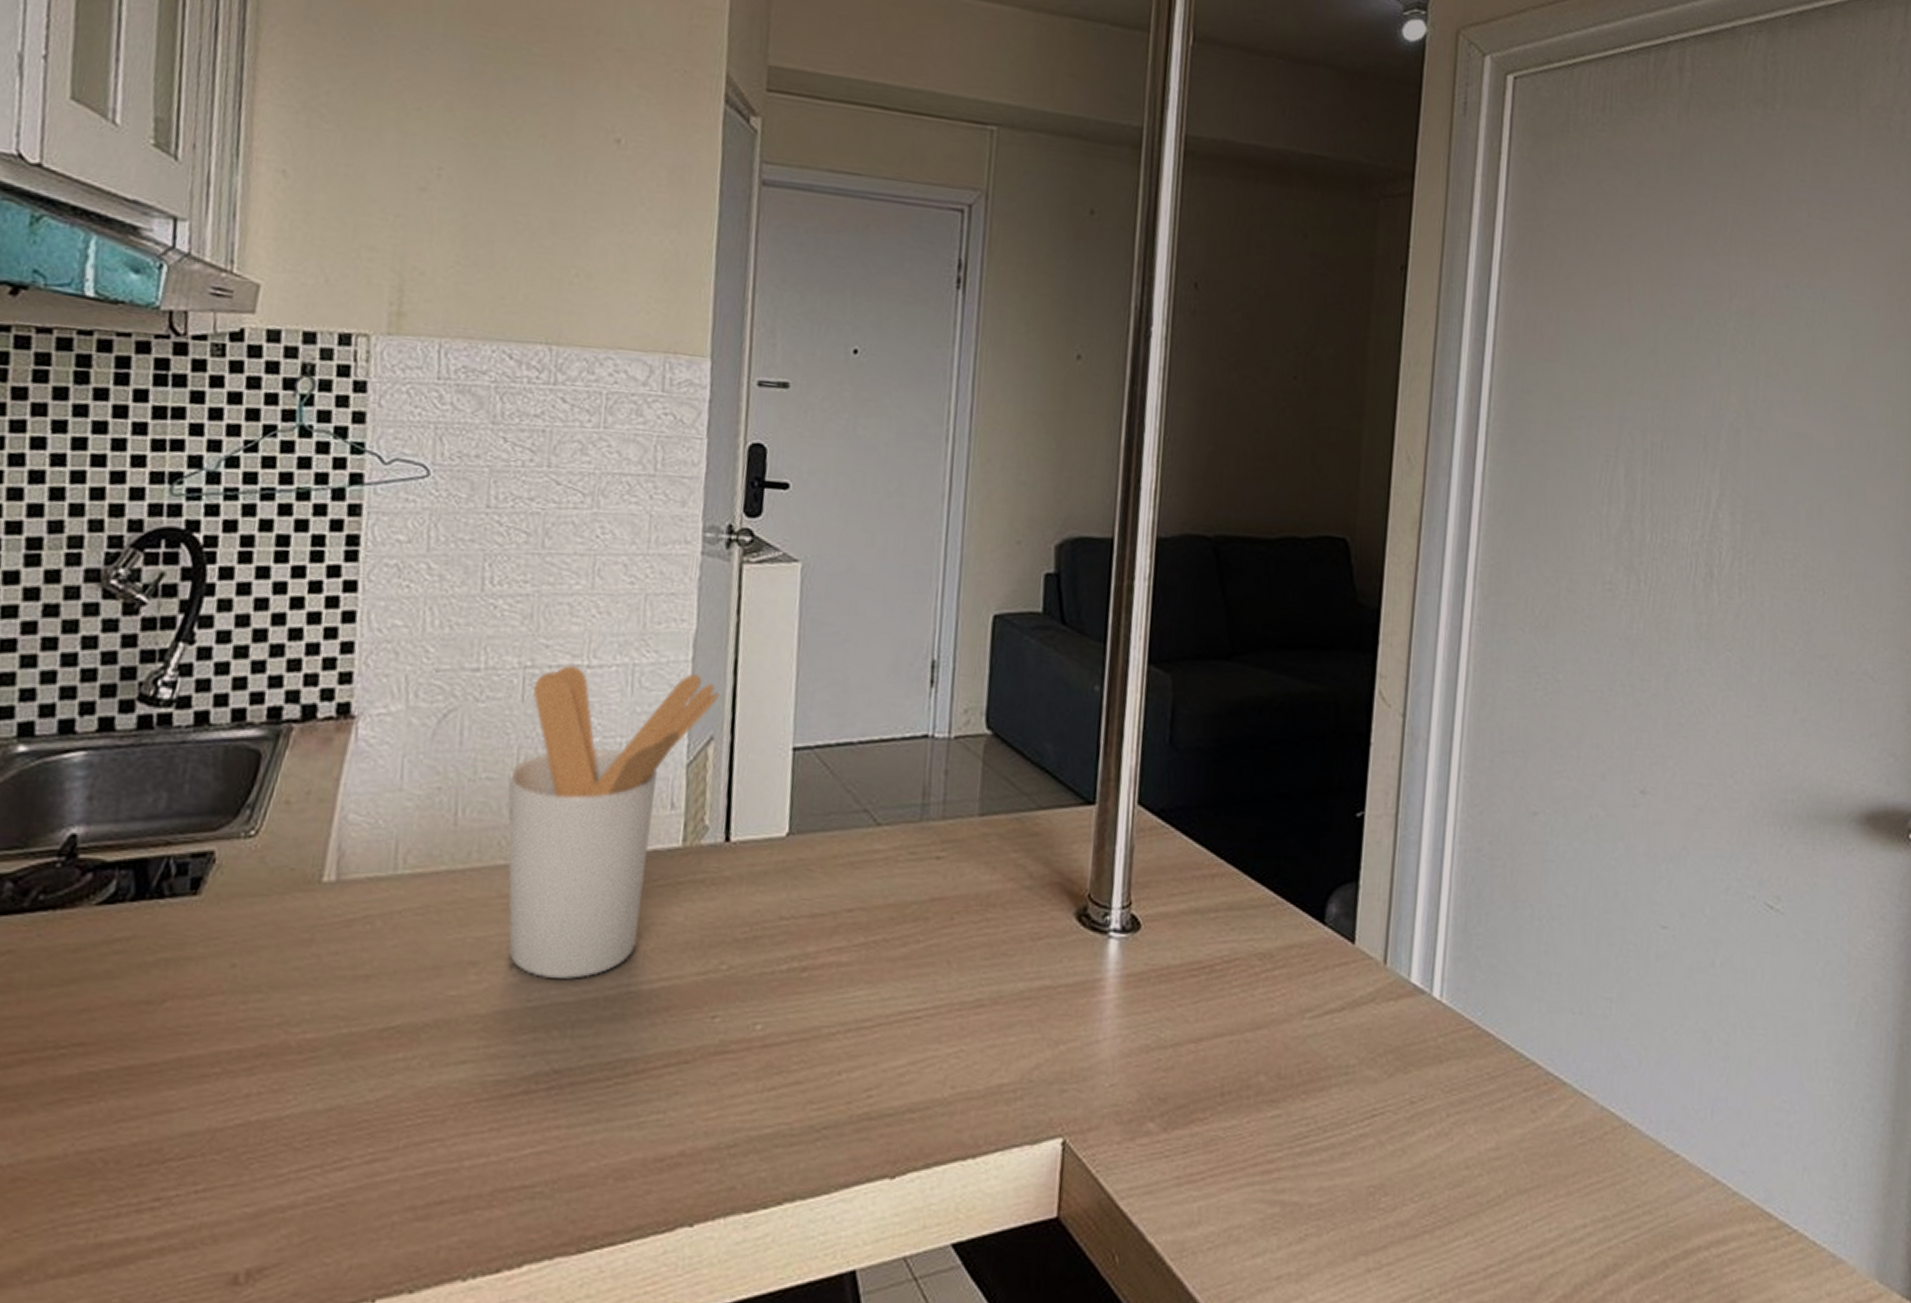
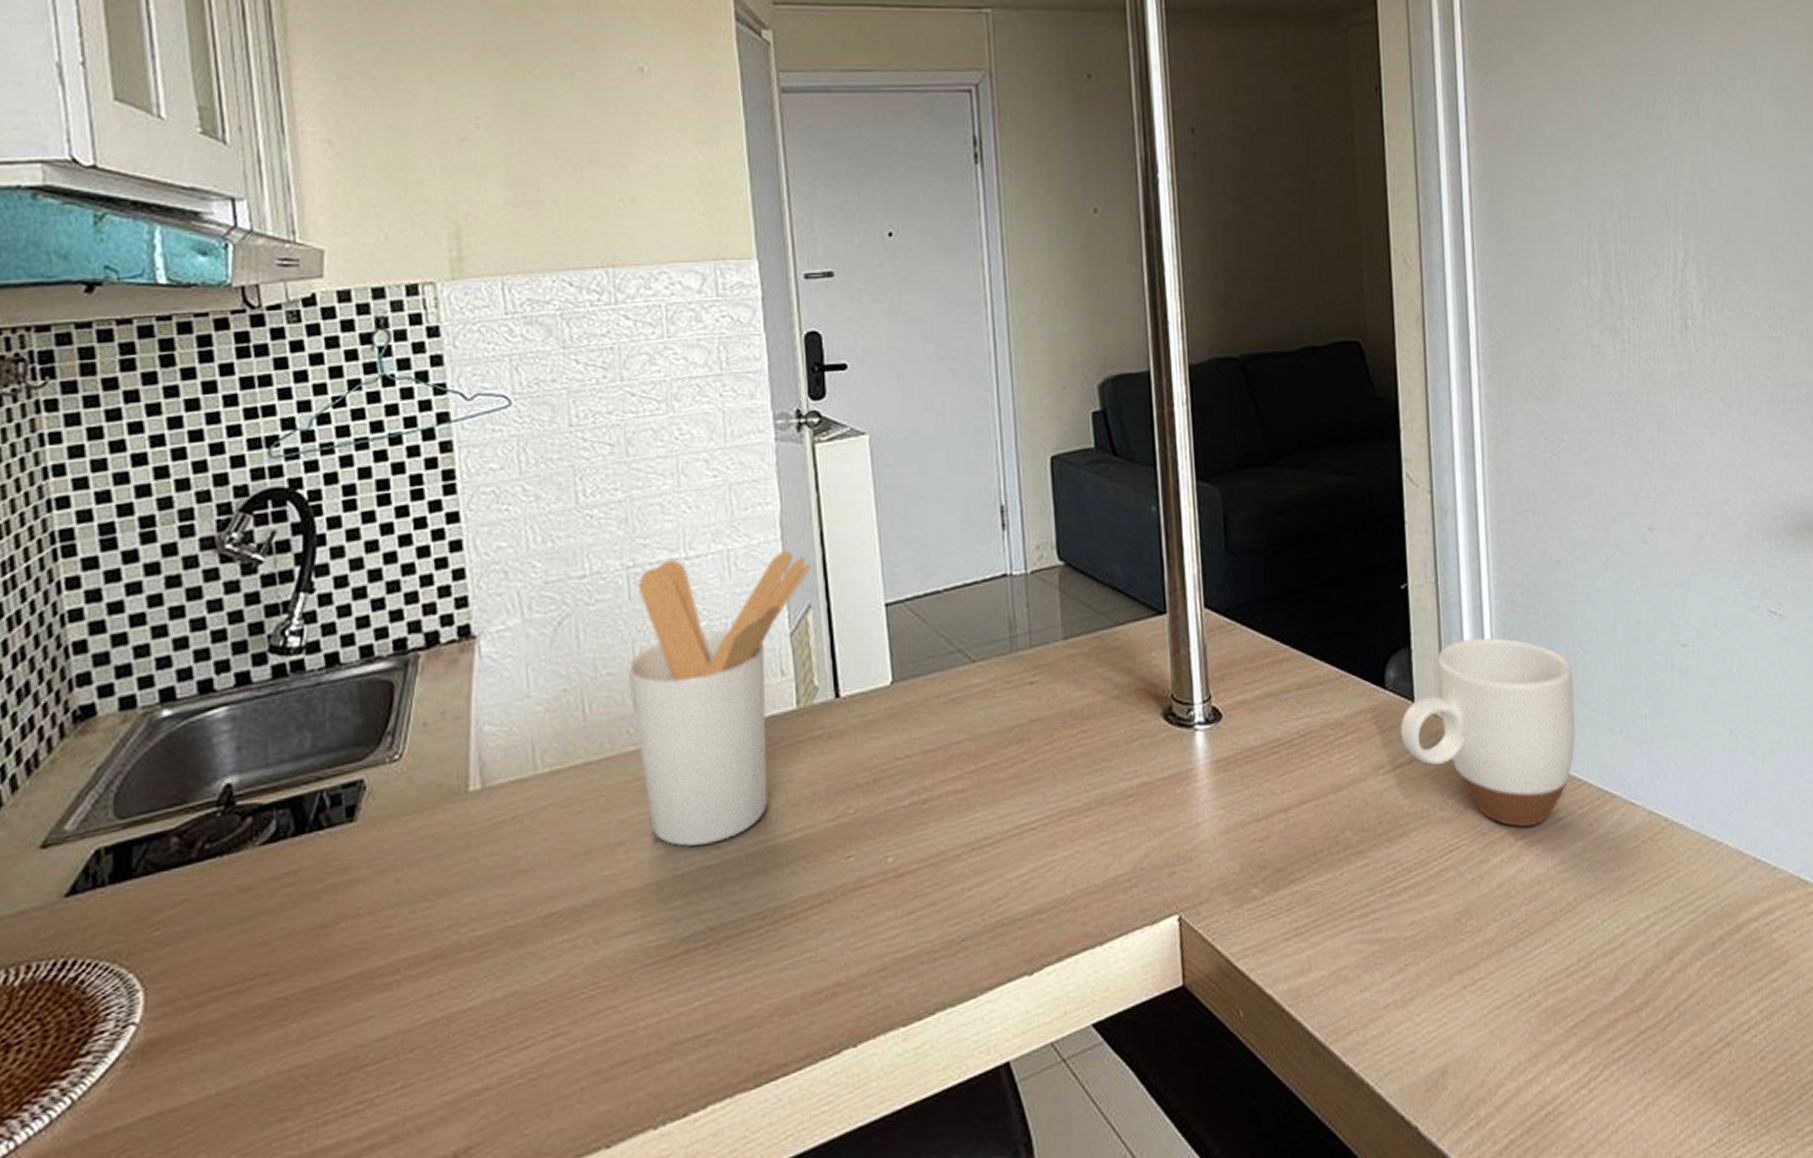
mug: none [1334,883,1536,1103] -> present [1400,637,1576,827]

